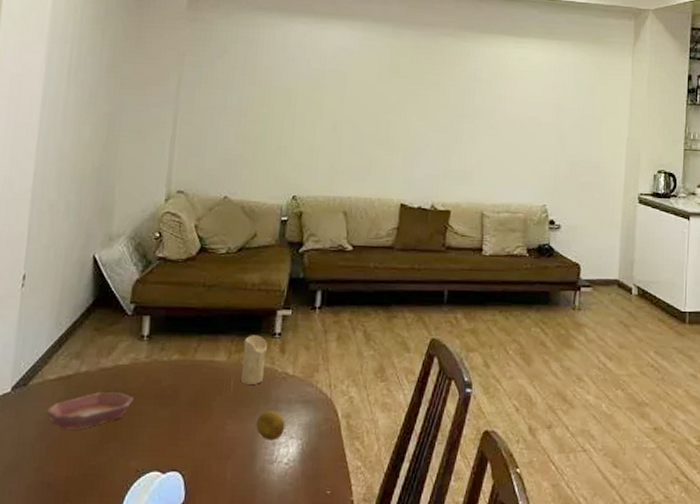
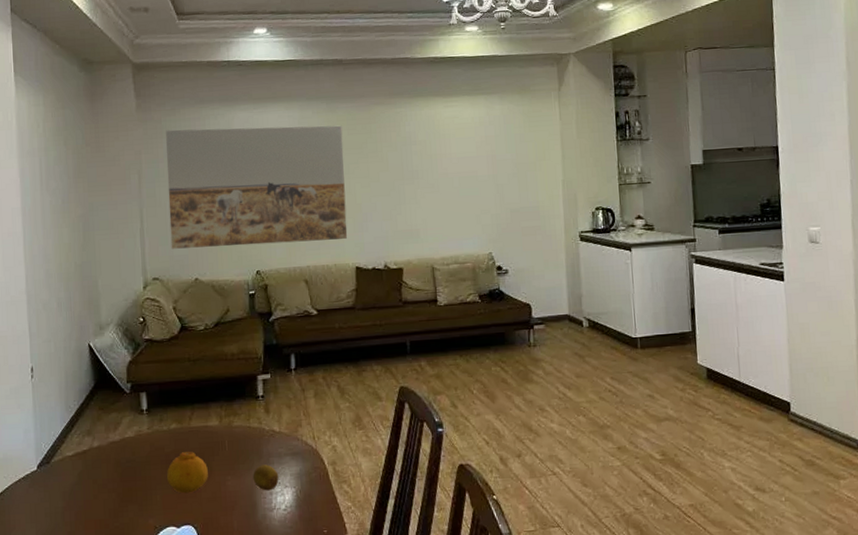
bowl: present [47,391,134,429] -> none [70,461,143,497]
fruit: none [159,388,207,435] -> present [167,451,208,494]
wall art: none [202,33,406,174] -> present [166,125,348,249]
candle: present [241,335,267,384] -> none [231,399,254,444]

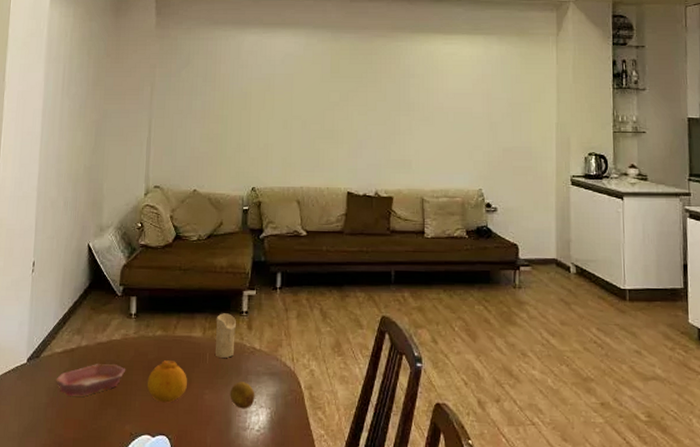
bowl: none [70,461,143,497] -> present [56,363,126,396]
wall art: present [166,125,348,249] -> none [174,47,345,164]
candle: none [231,399,254,444] -> present [216,313,236,358]

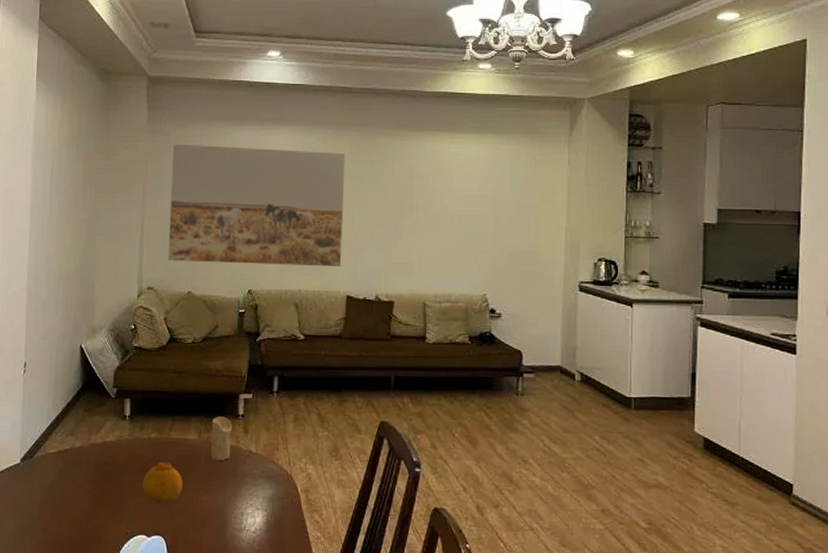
bowl: present [56,363,126,396] -> none [50,464,121,497]
wall art: none [174,47,345,164] -> present [168,144,346,267]
fruit: present [230,381,255,409] -> none [226,484,251,511]

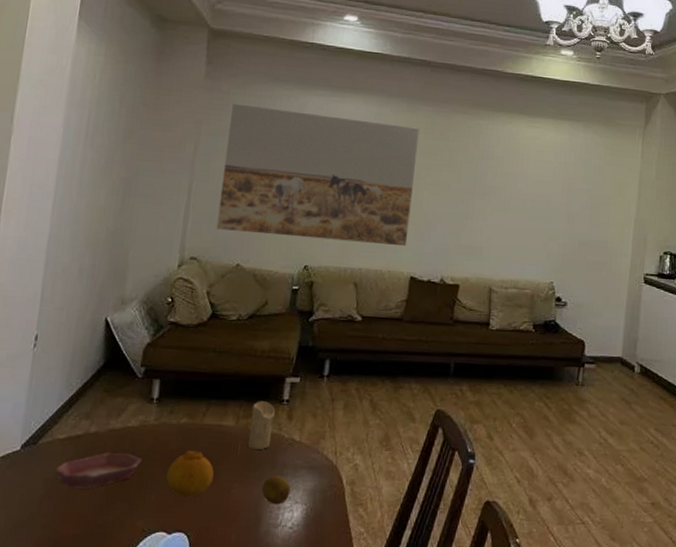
bowl: none [50,464,121,497] -> present [55,453,142,489]
fruit: none [226,484,251,511] -> present [261,475,291,505]

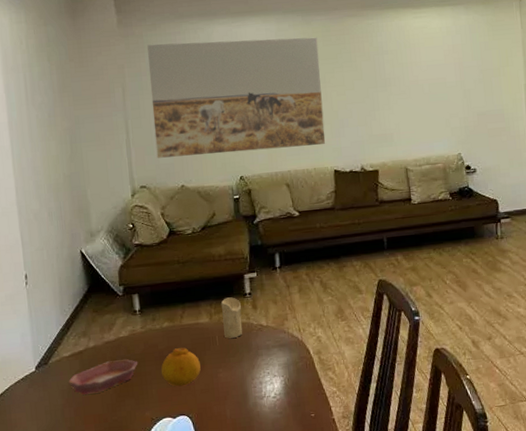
fruit: present [261,475,291,505] -> none [243,356,268,381]

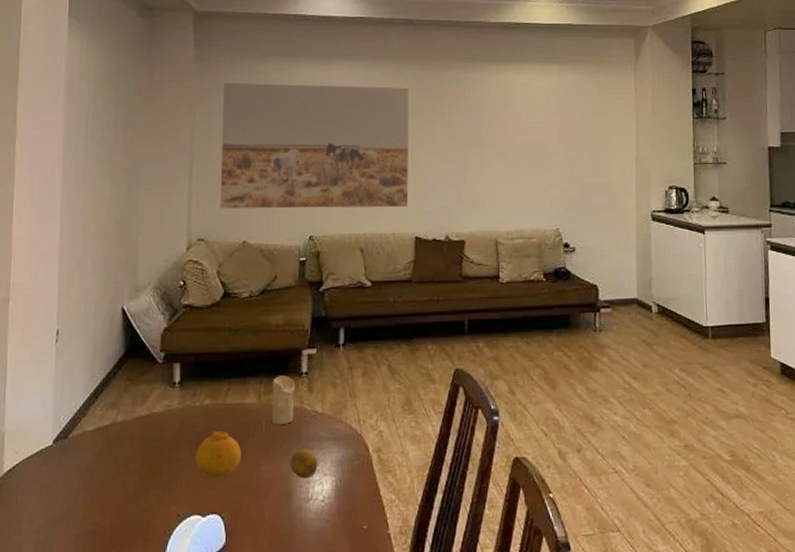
bowl: present [68,358,138,395] -> none [88,439,171,478]
fruit: none [243,356,268,381] -> present [290,449,318,479]

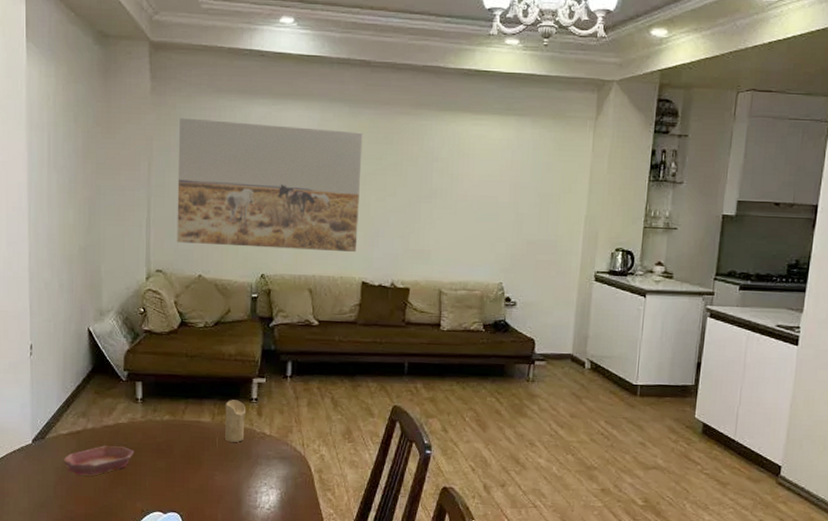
bowl: none [88,439,171,478] -> present [63,445,135,476]
fruit: present [196,431,241,478] -> none [157,443,197,483]
fruit: present [290,449,318,479] -> none [240,464,266,490]

